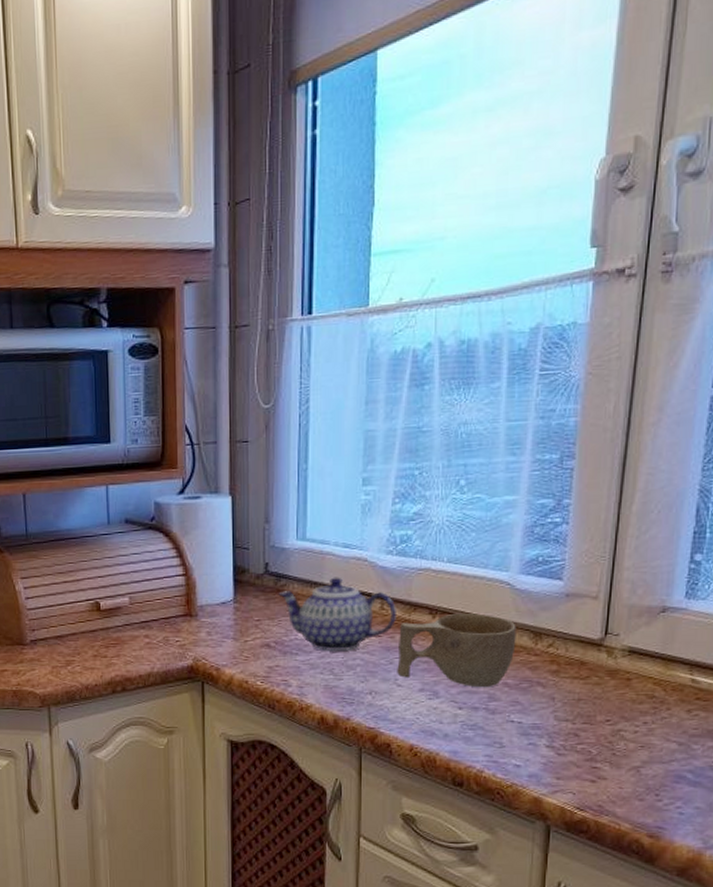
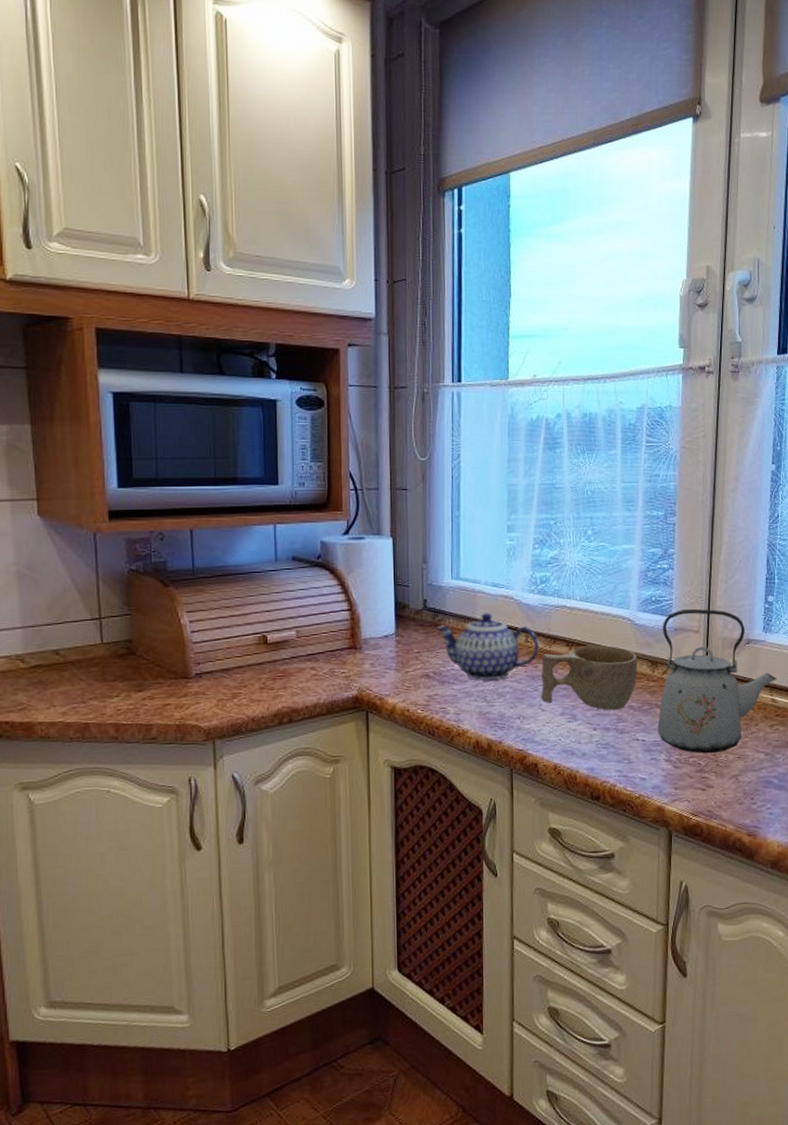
kettle: none [538,570,701,741] -> present [657,608,777,754]

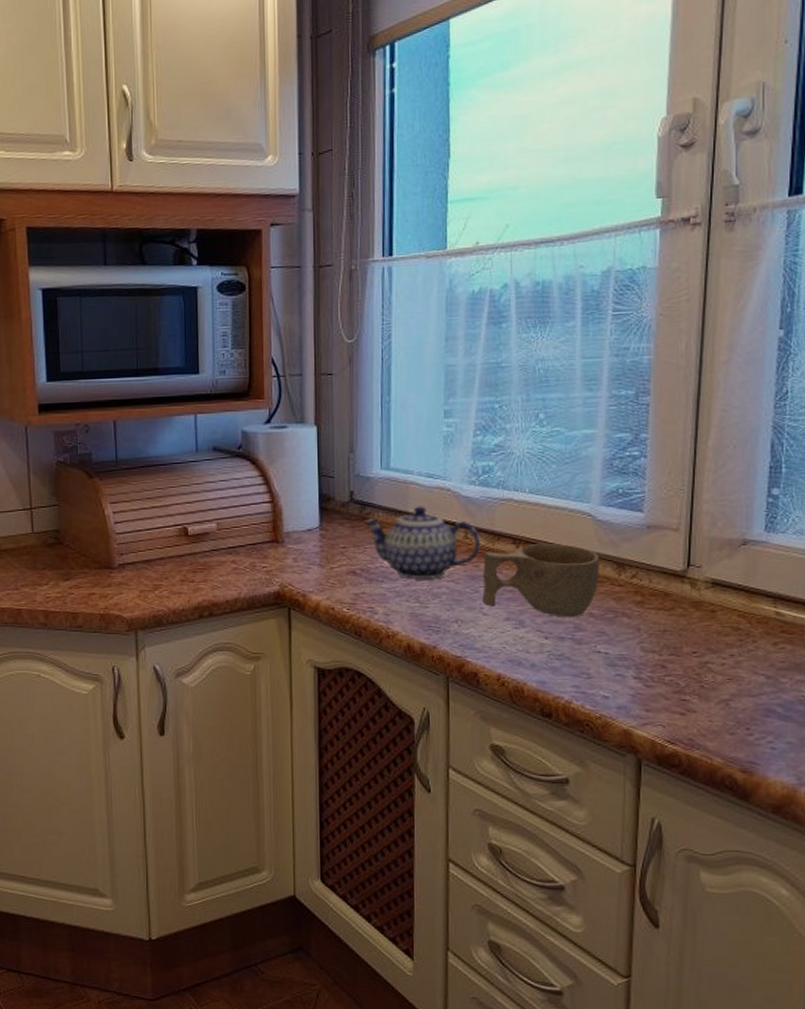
kettle: present [657,608,777,754] -> none [624,502,784,673]

